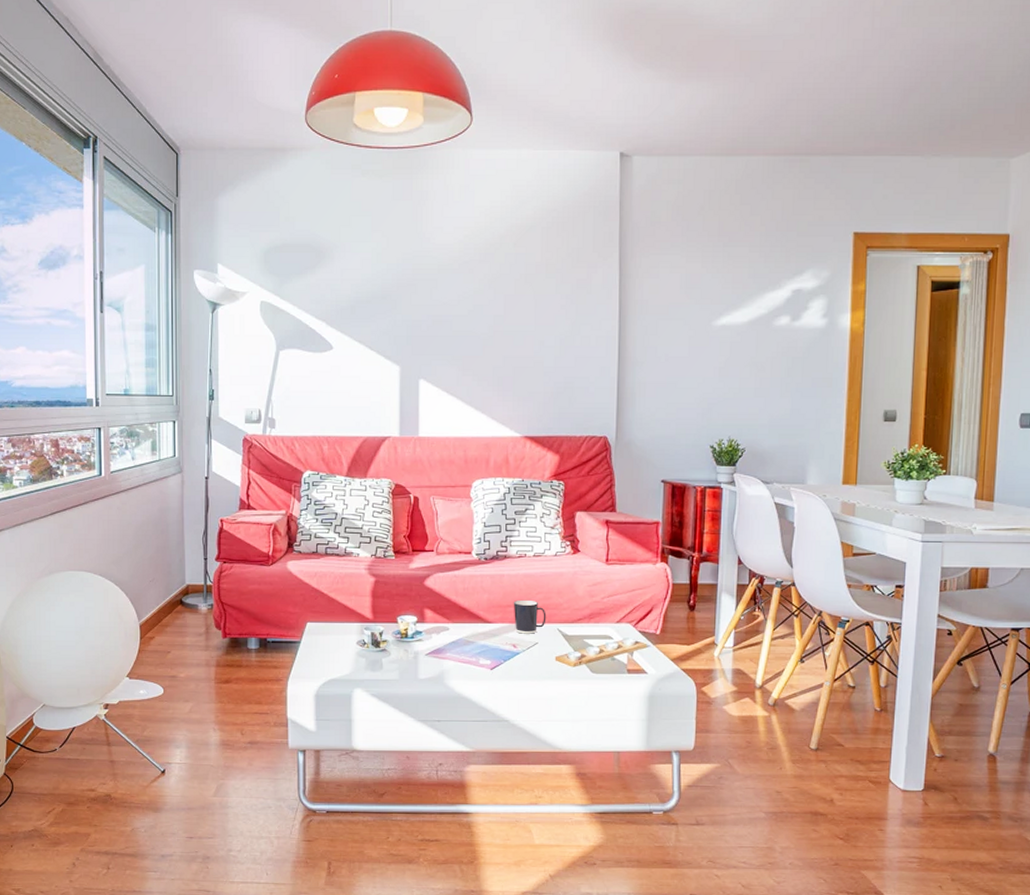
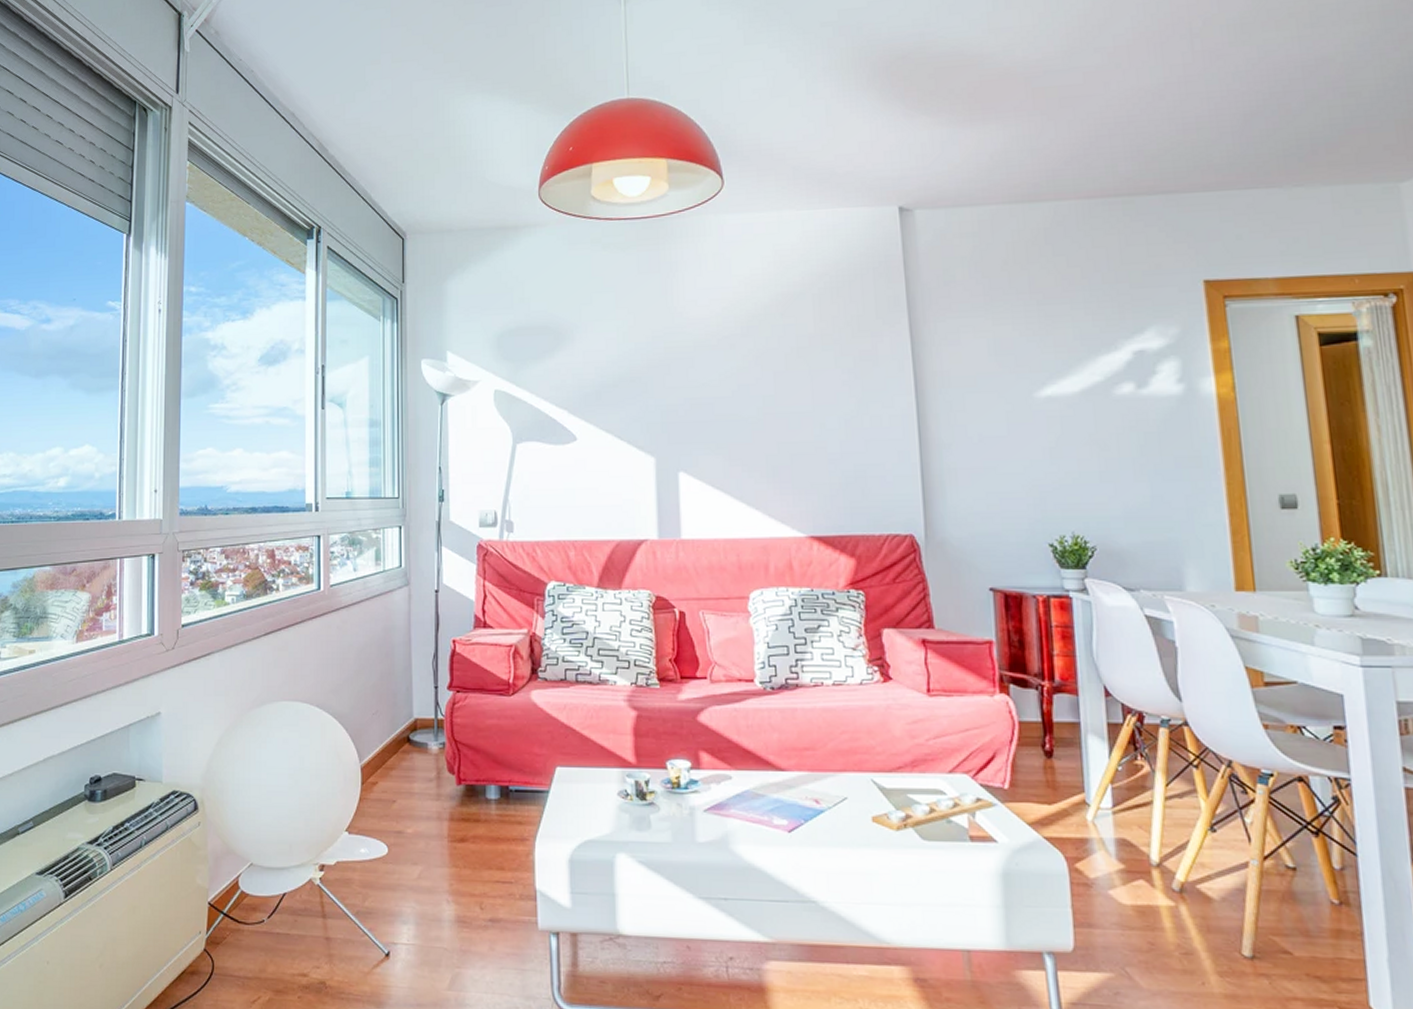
mug: present [513,599,547,634] -> none [811,740,856,786]

